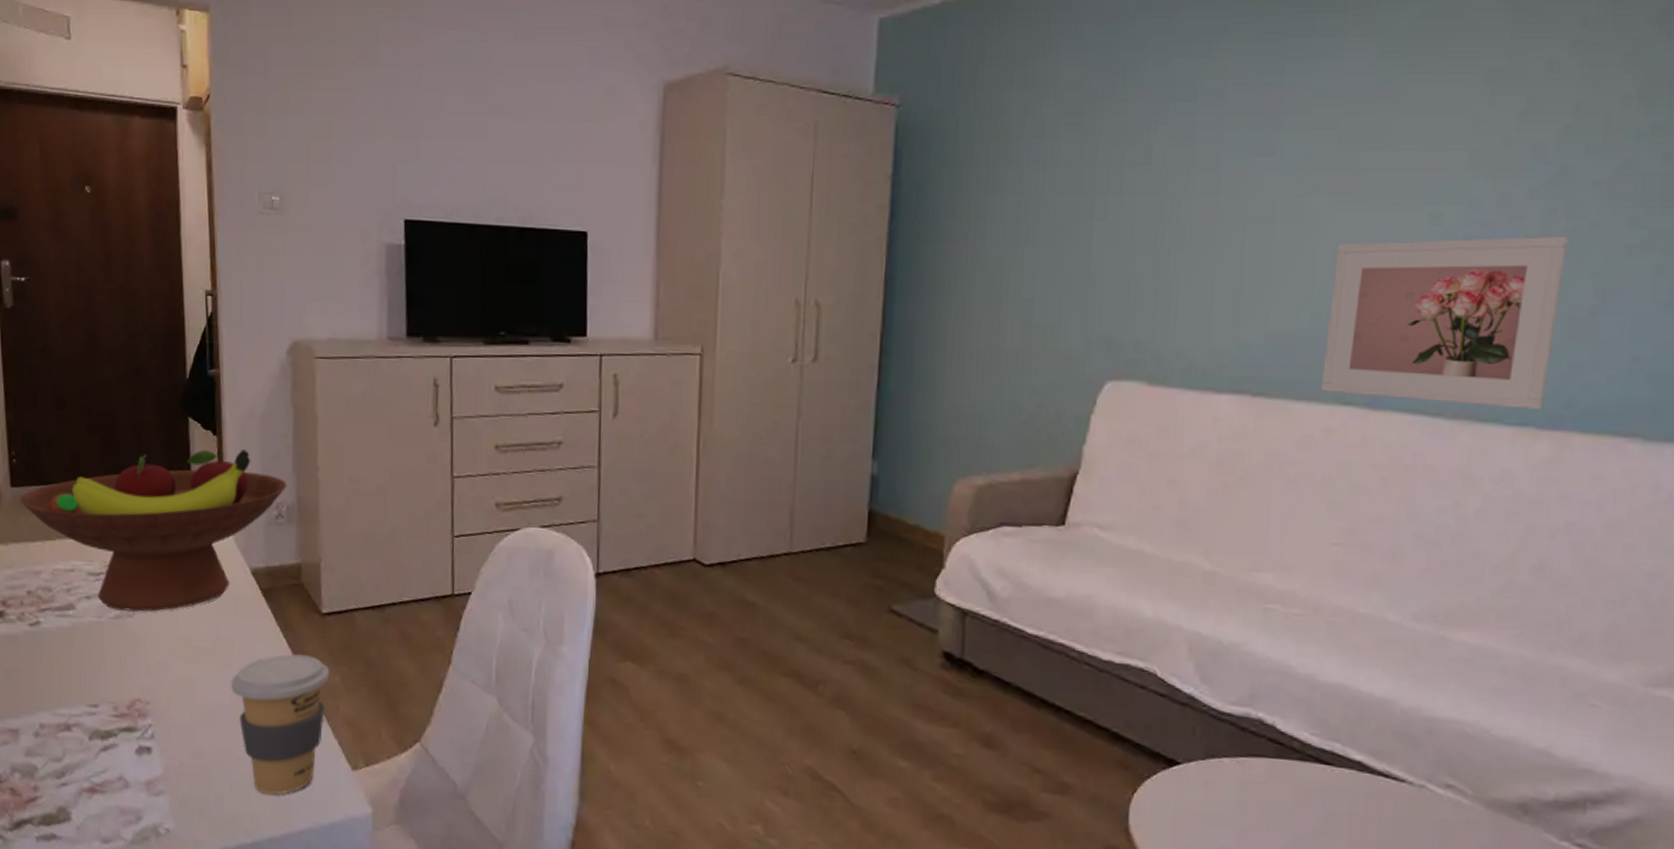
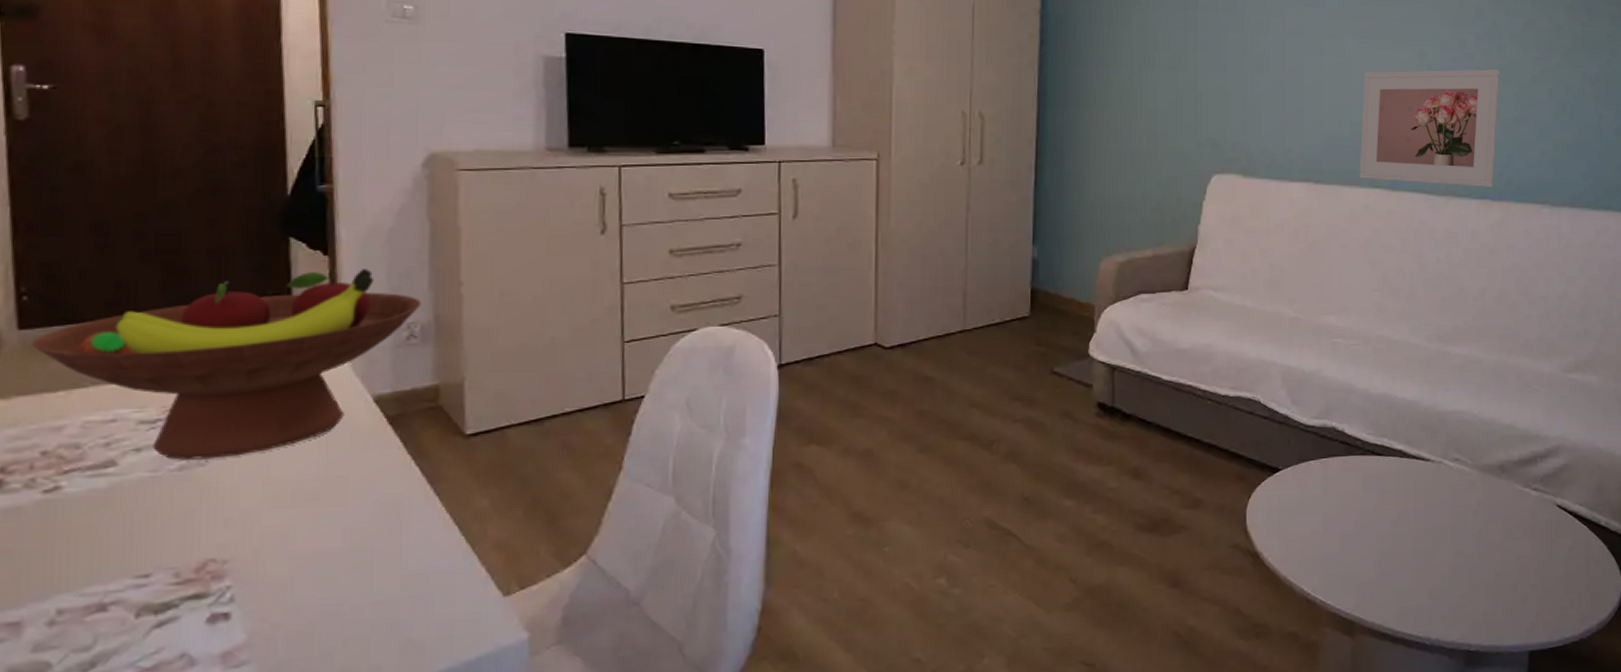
coffee cup: present [230,653,330,796] -> none [343,480,476,641]

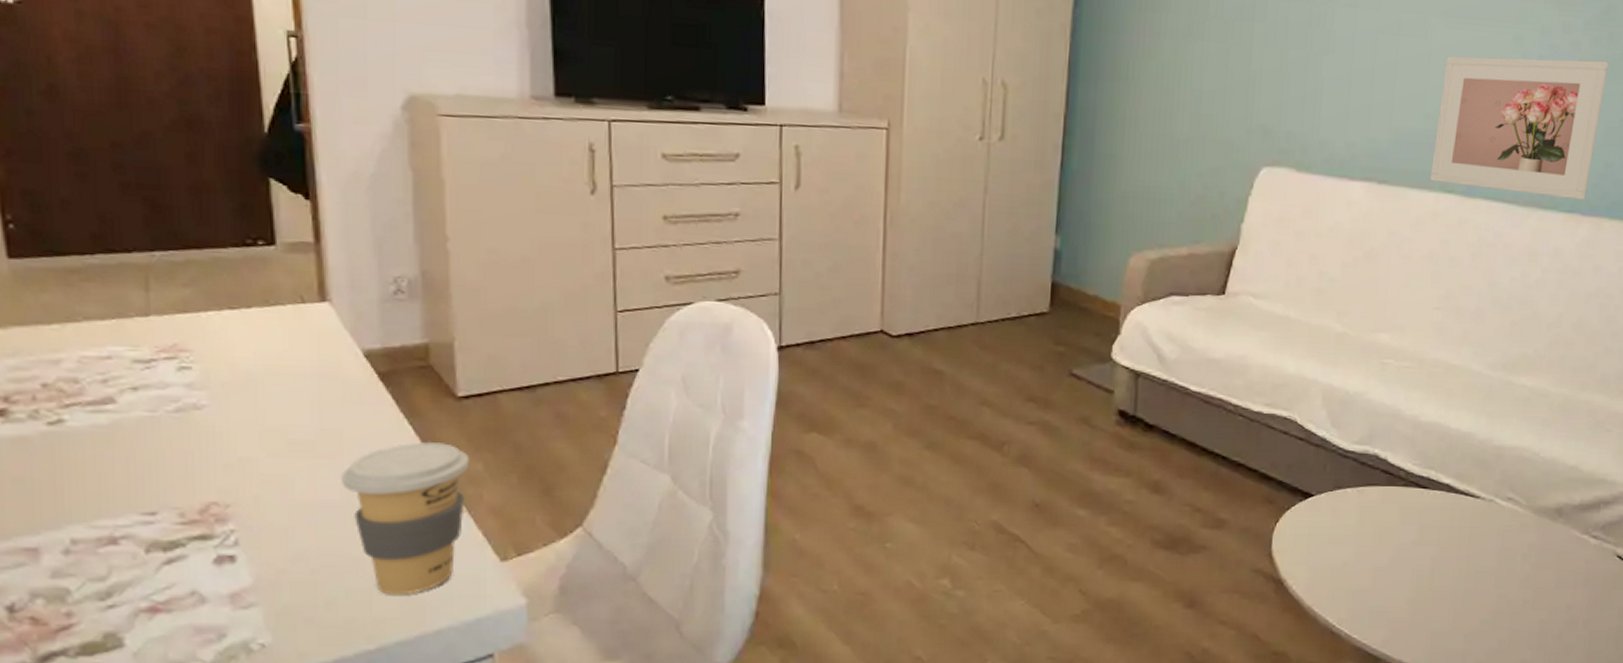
fruit bowl: present [32,269,422,460] -> none [23,216,408,403]
coffee cup: none [343,480,476,641] -> present [340,441,470,595]

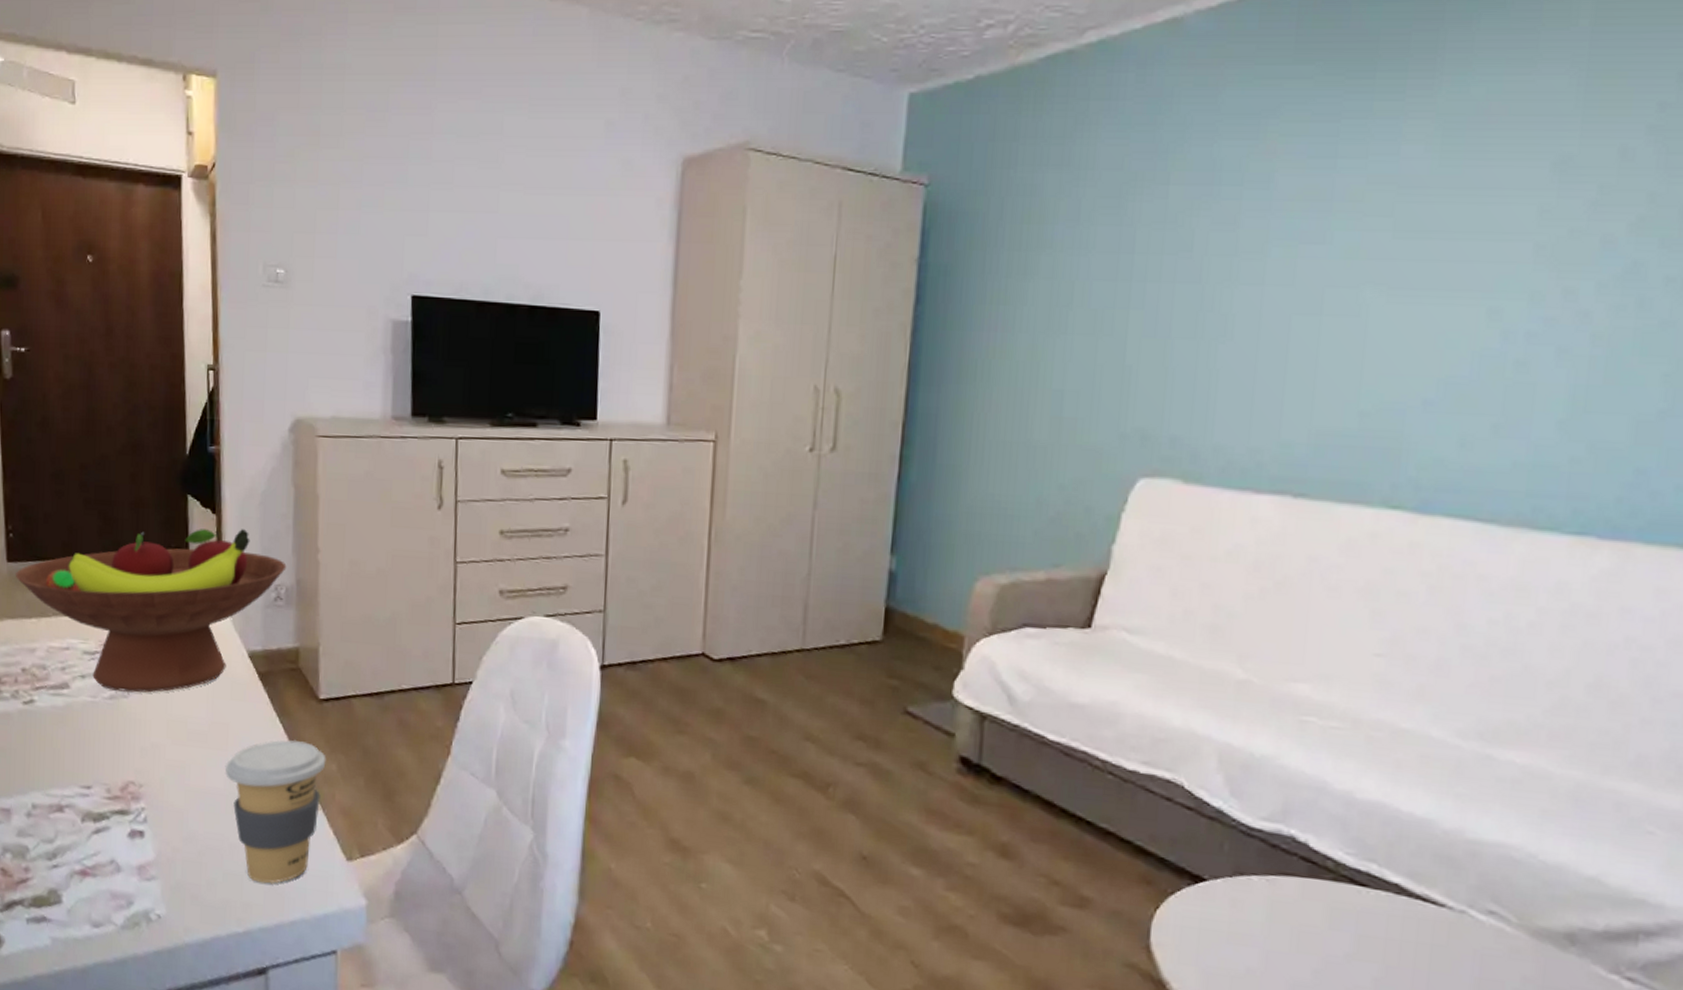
fruit bowl: none [23,216,408,403] -> present [16,529,287,693]
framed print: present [1430,56,1608,200] -> none [1367,334,1637,519]

